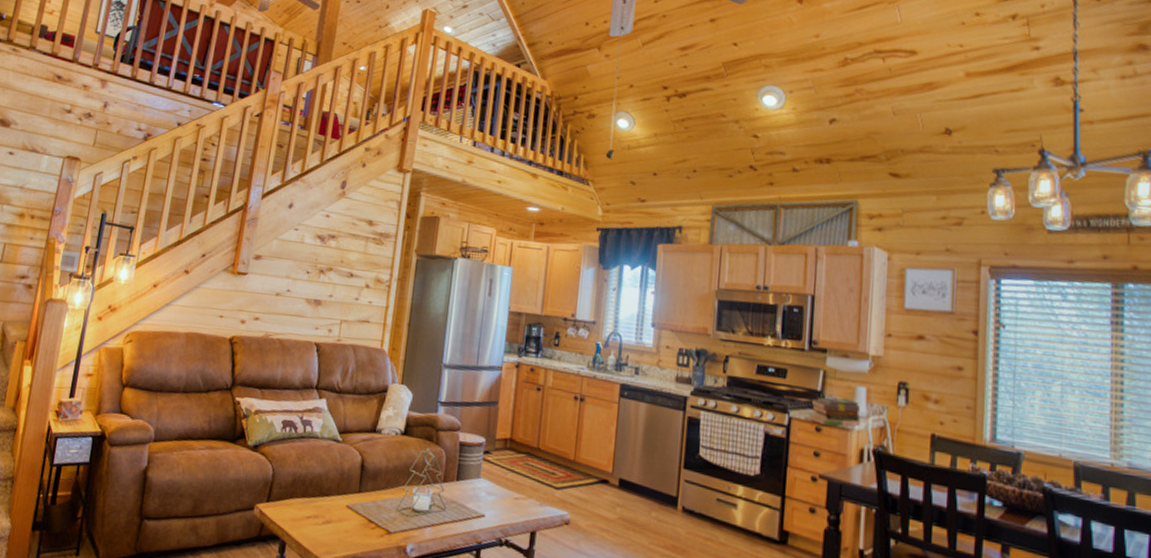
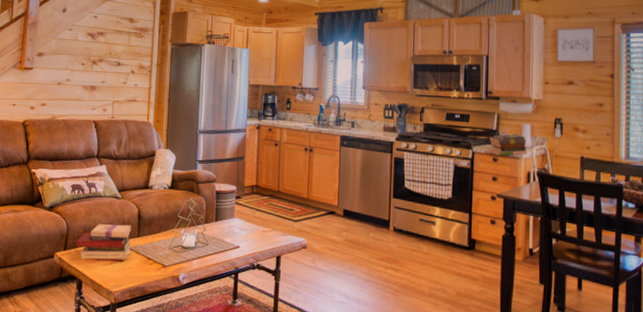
books: none [282,472,352,522] -> present [77,224,132,262]

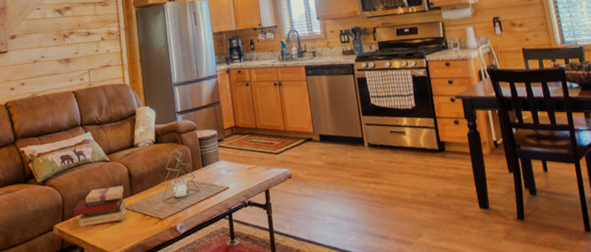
books: present [487,134,527,157] -> none [438,37,475,61]

